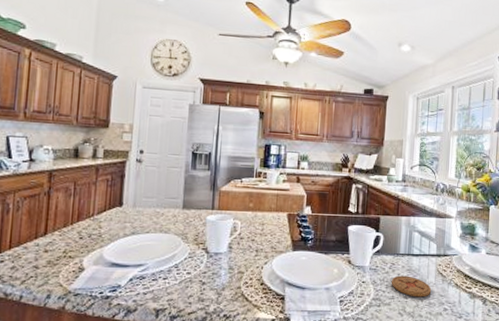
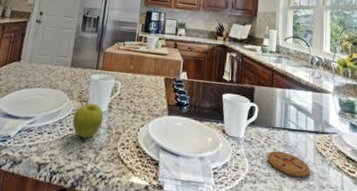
fruit: none [190,244,224,280] -> present [72,103,104,139]

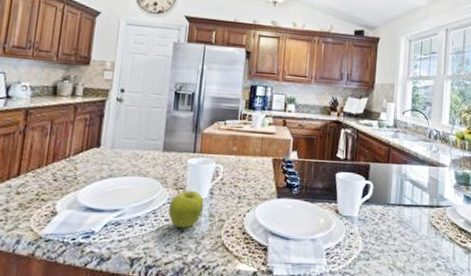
coaster: present [266,150,311,178] -> none [380,227,424,252]

